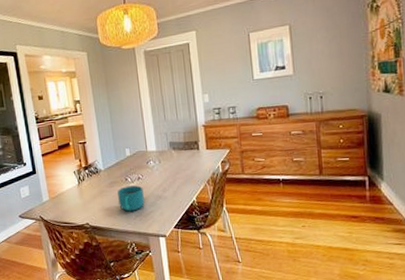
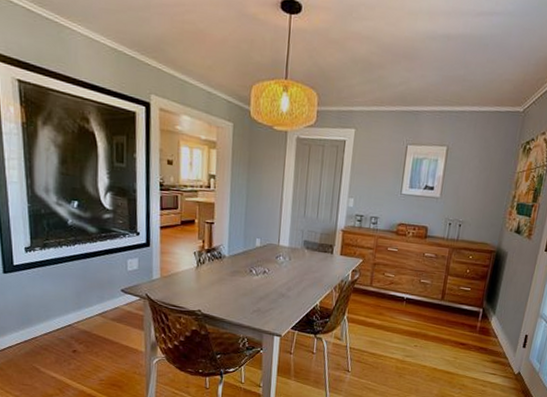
cup: present [117,185,145,212] -> none [238,278,267,306]

